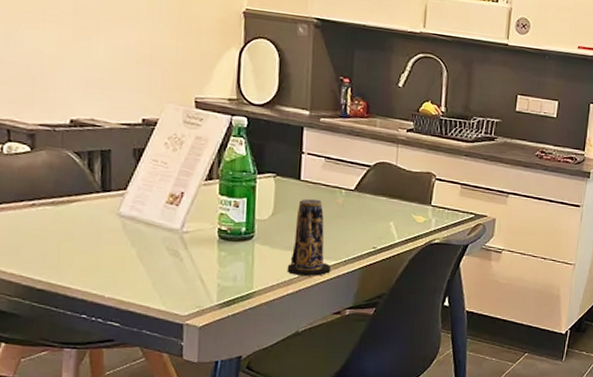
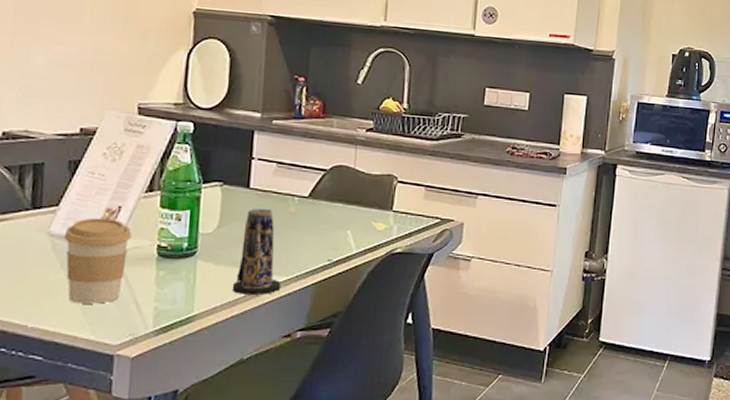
coffee cup: none [132,201,194,279] -> present [63,217,132,304]

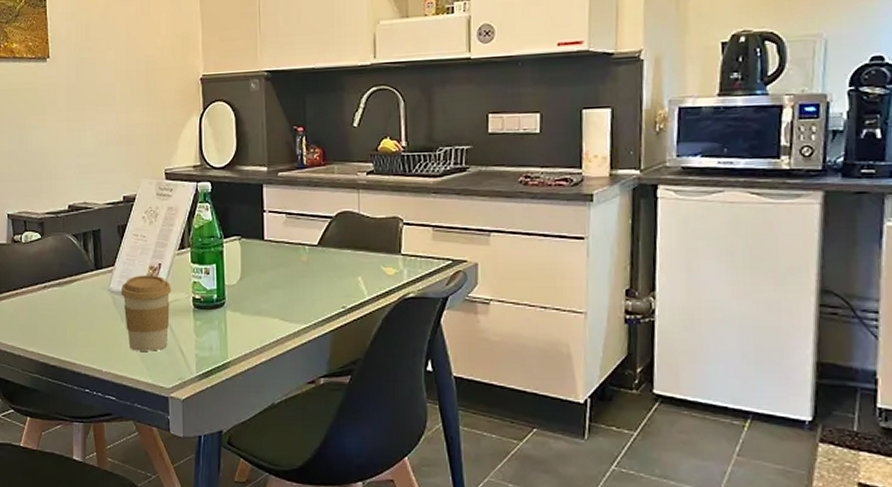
candle: present [232,209,282,295] -> none [258,260,302,342]

